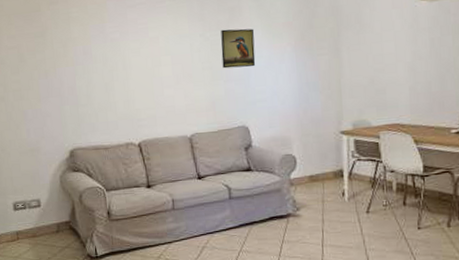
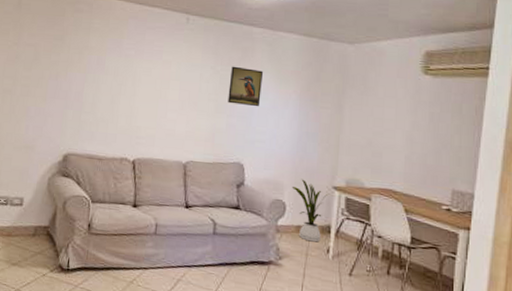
house plant: none [299,130,337,189] -> present [291,179,329,243]

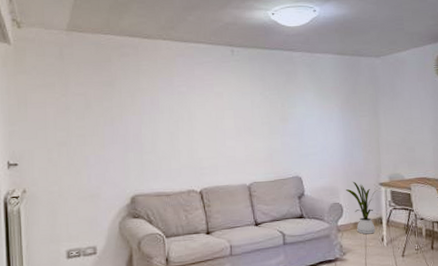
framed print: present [227,66,264,107] -> none [278,89,309,124]

